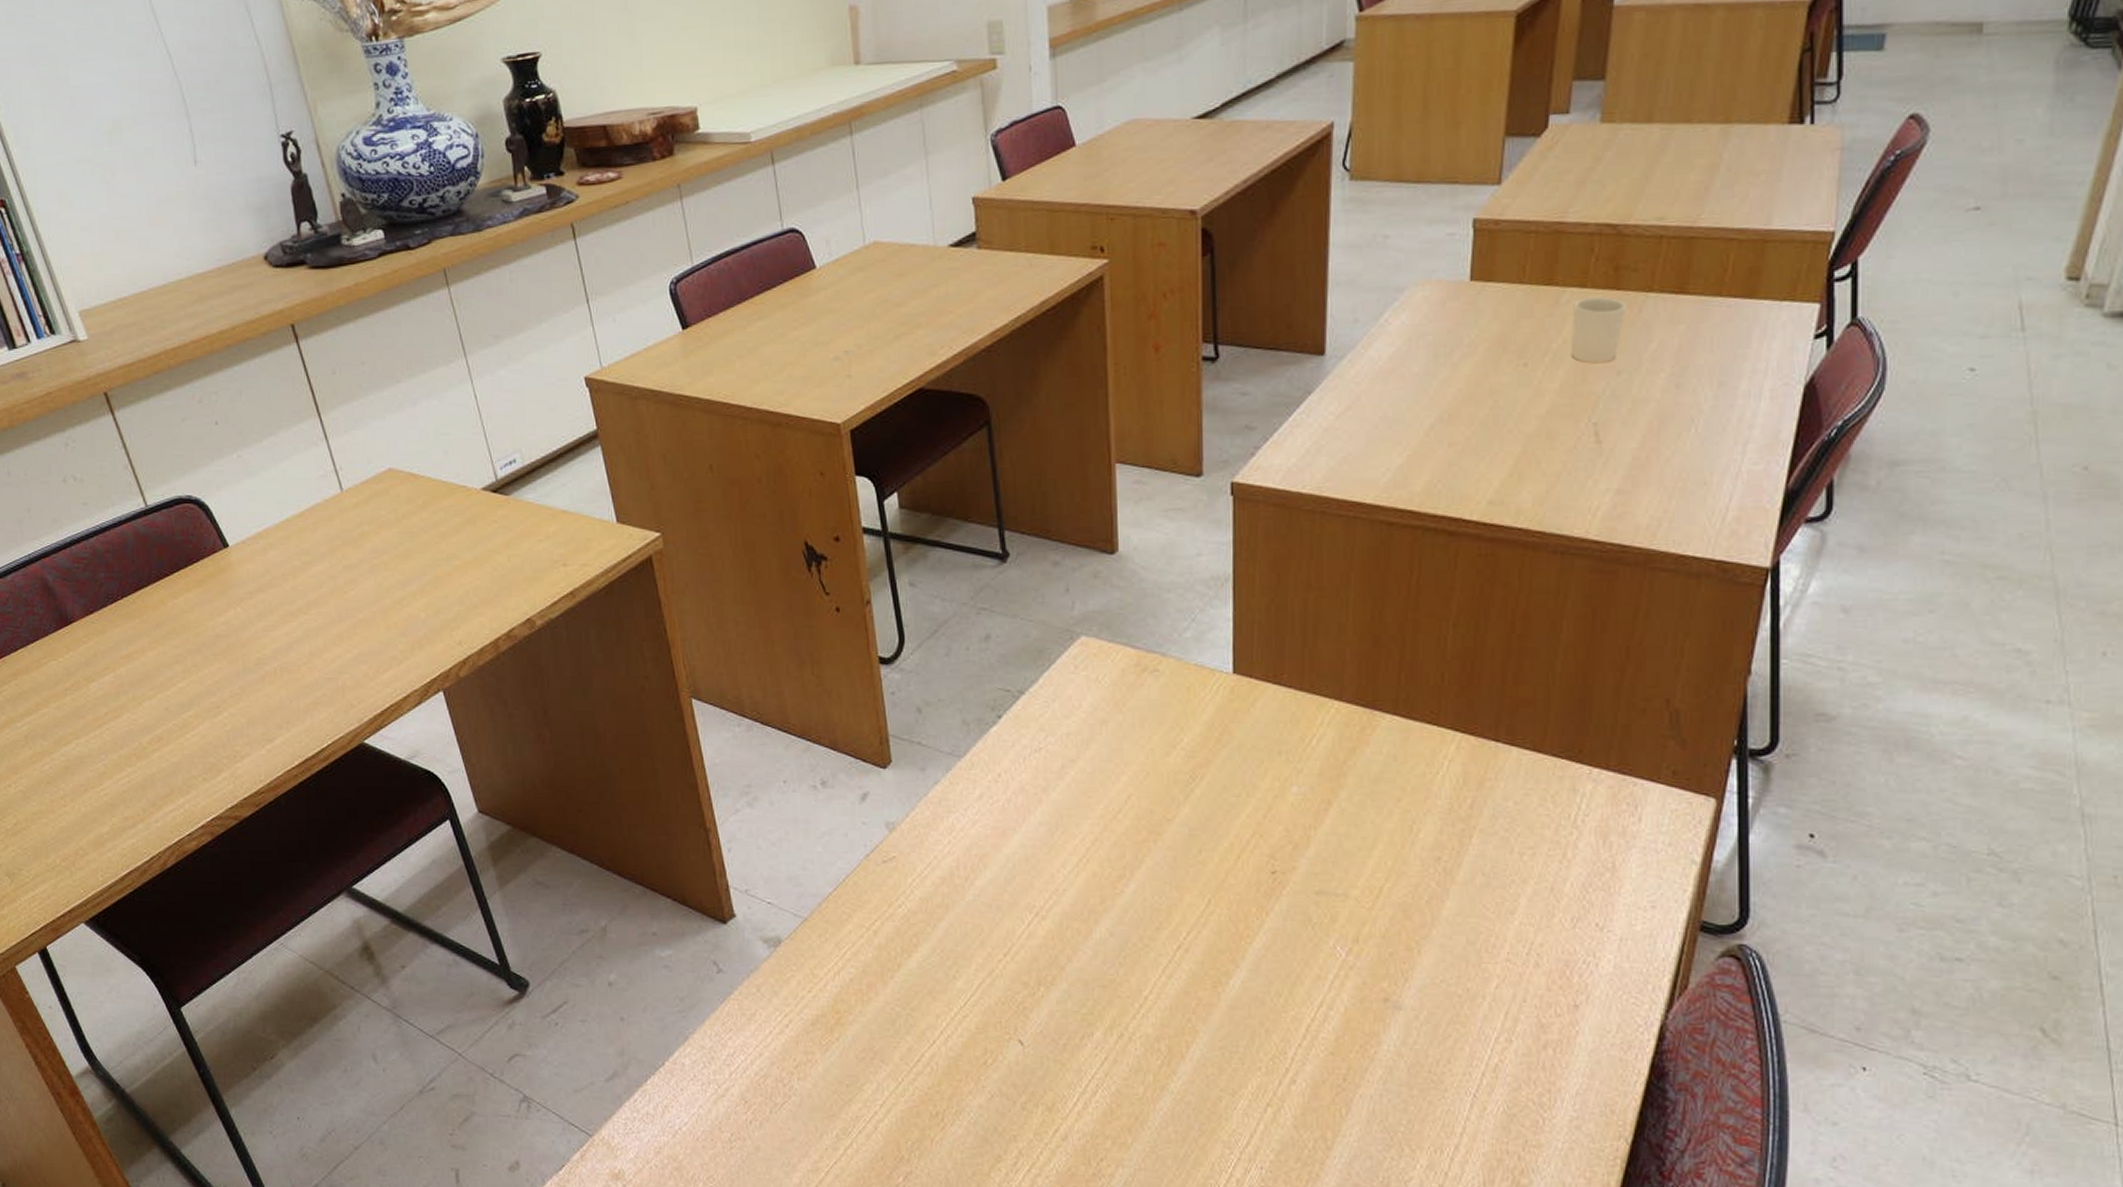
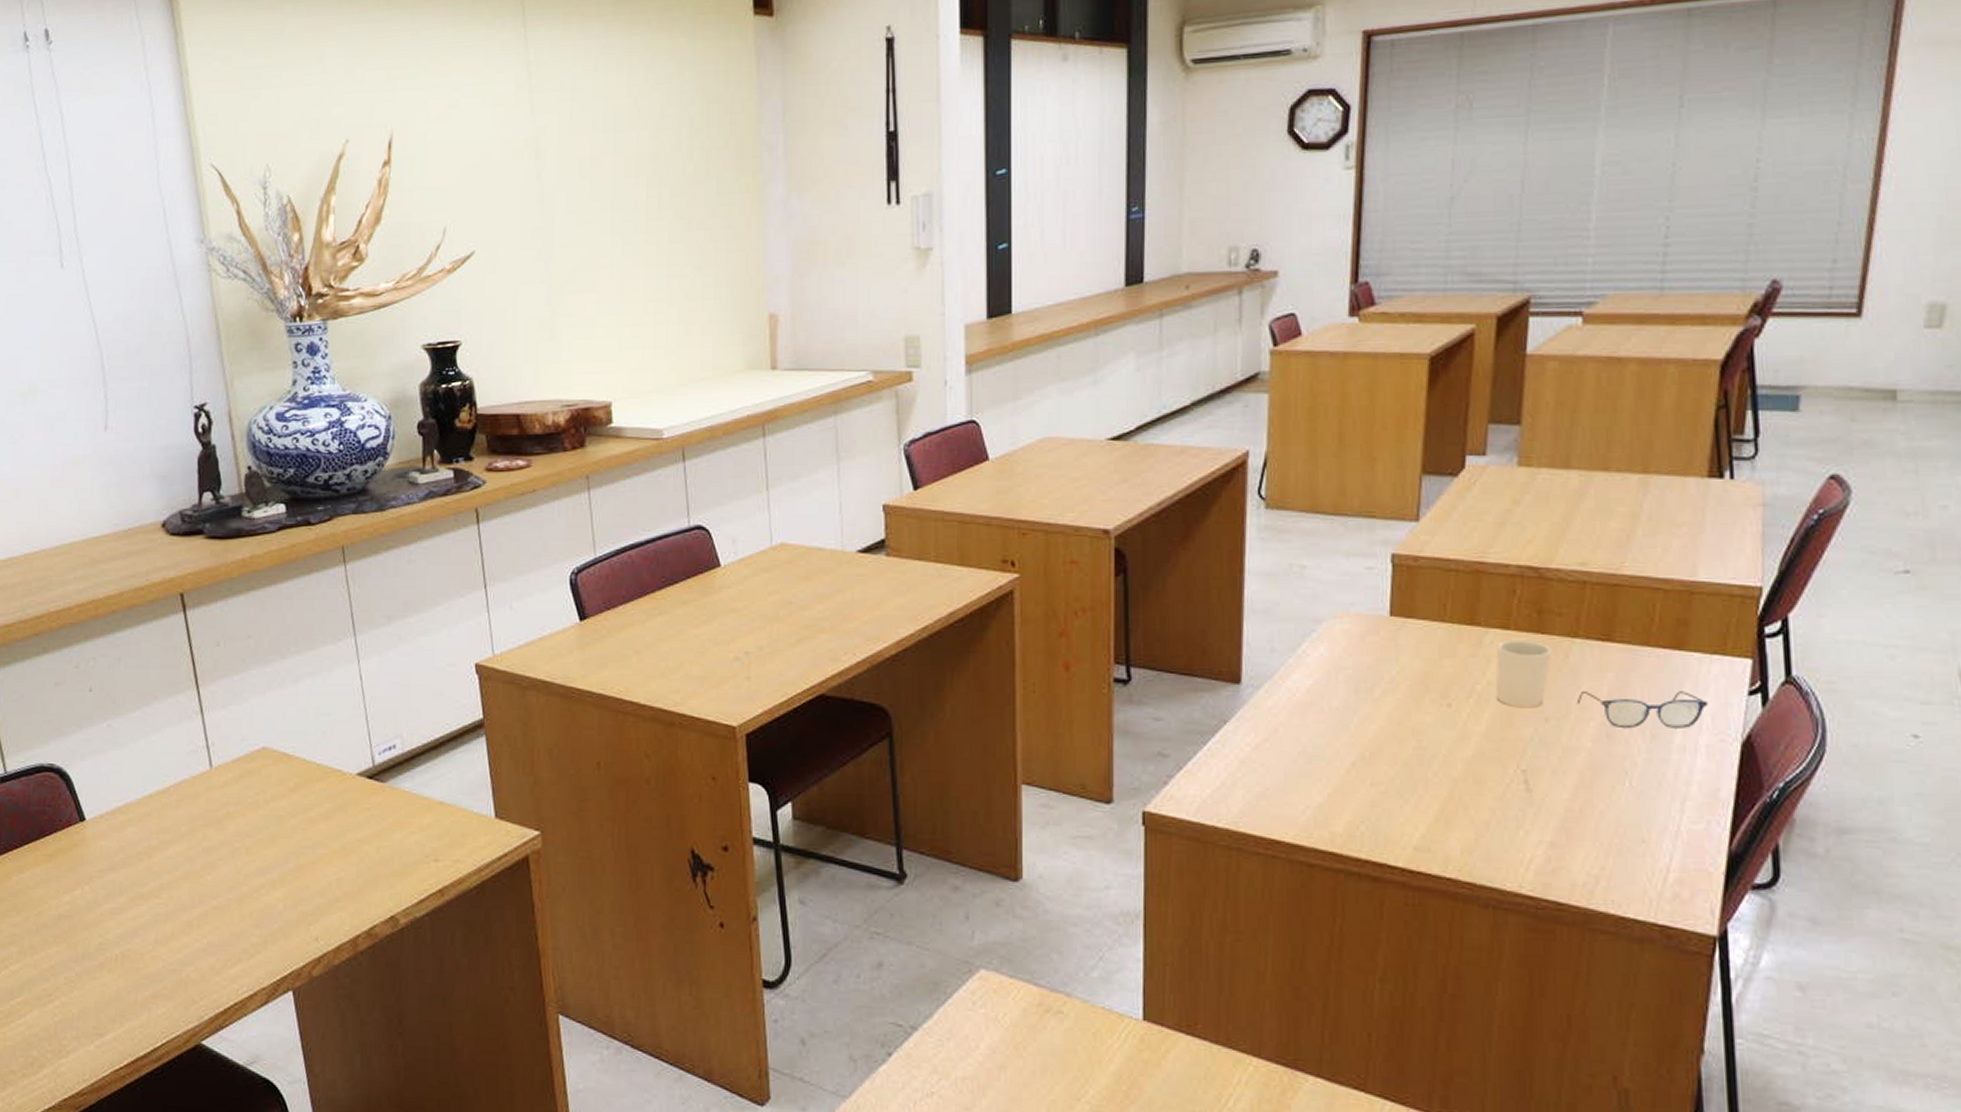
glasses: none [1648,338,1775,377] -> present [1576,690,1709,728]

